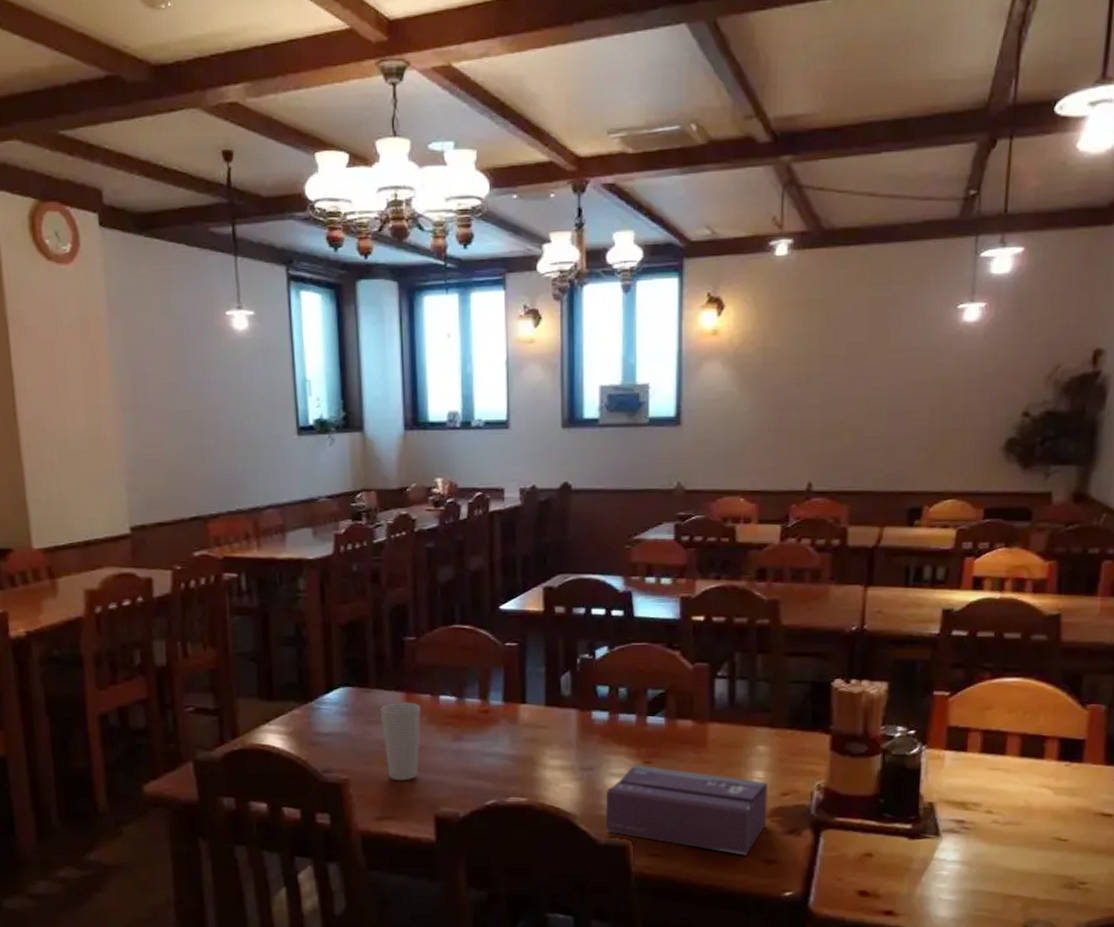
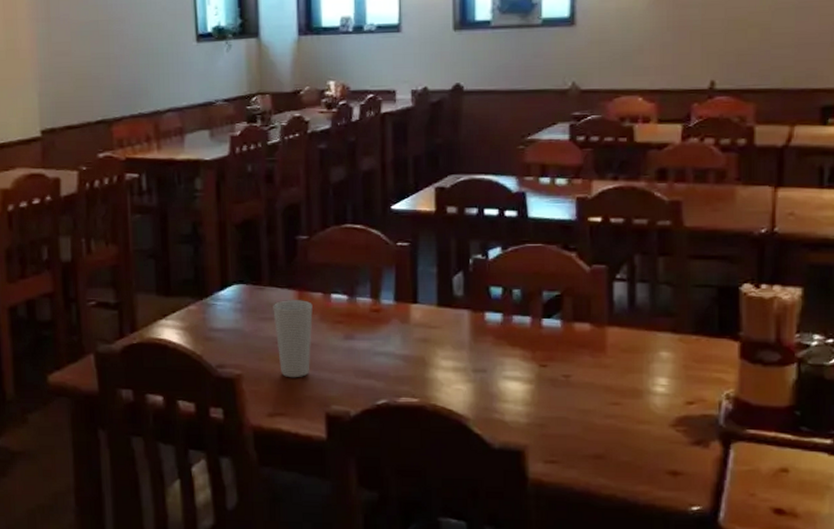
tissue box: present [606,765,769,855] -> none [500,368,673,466]

